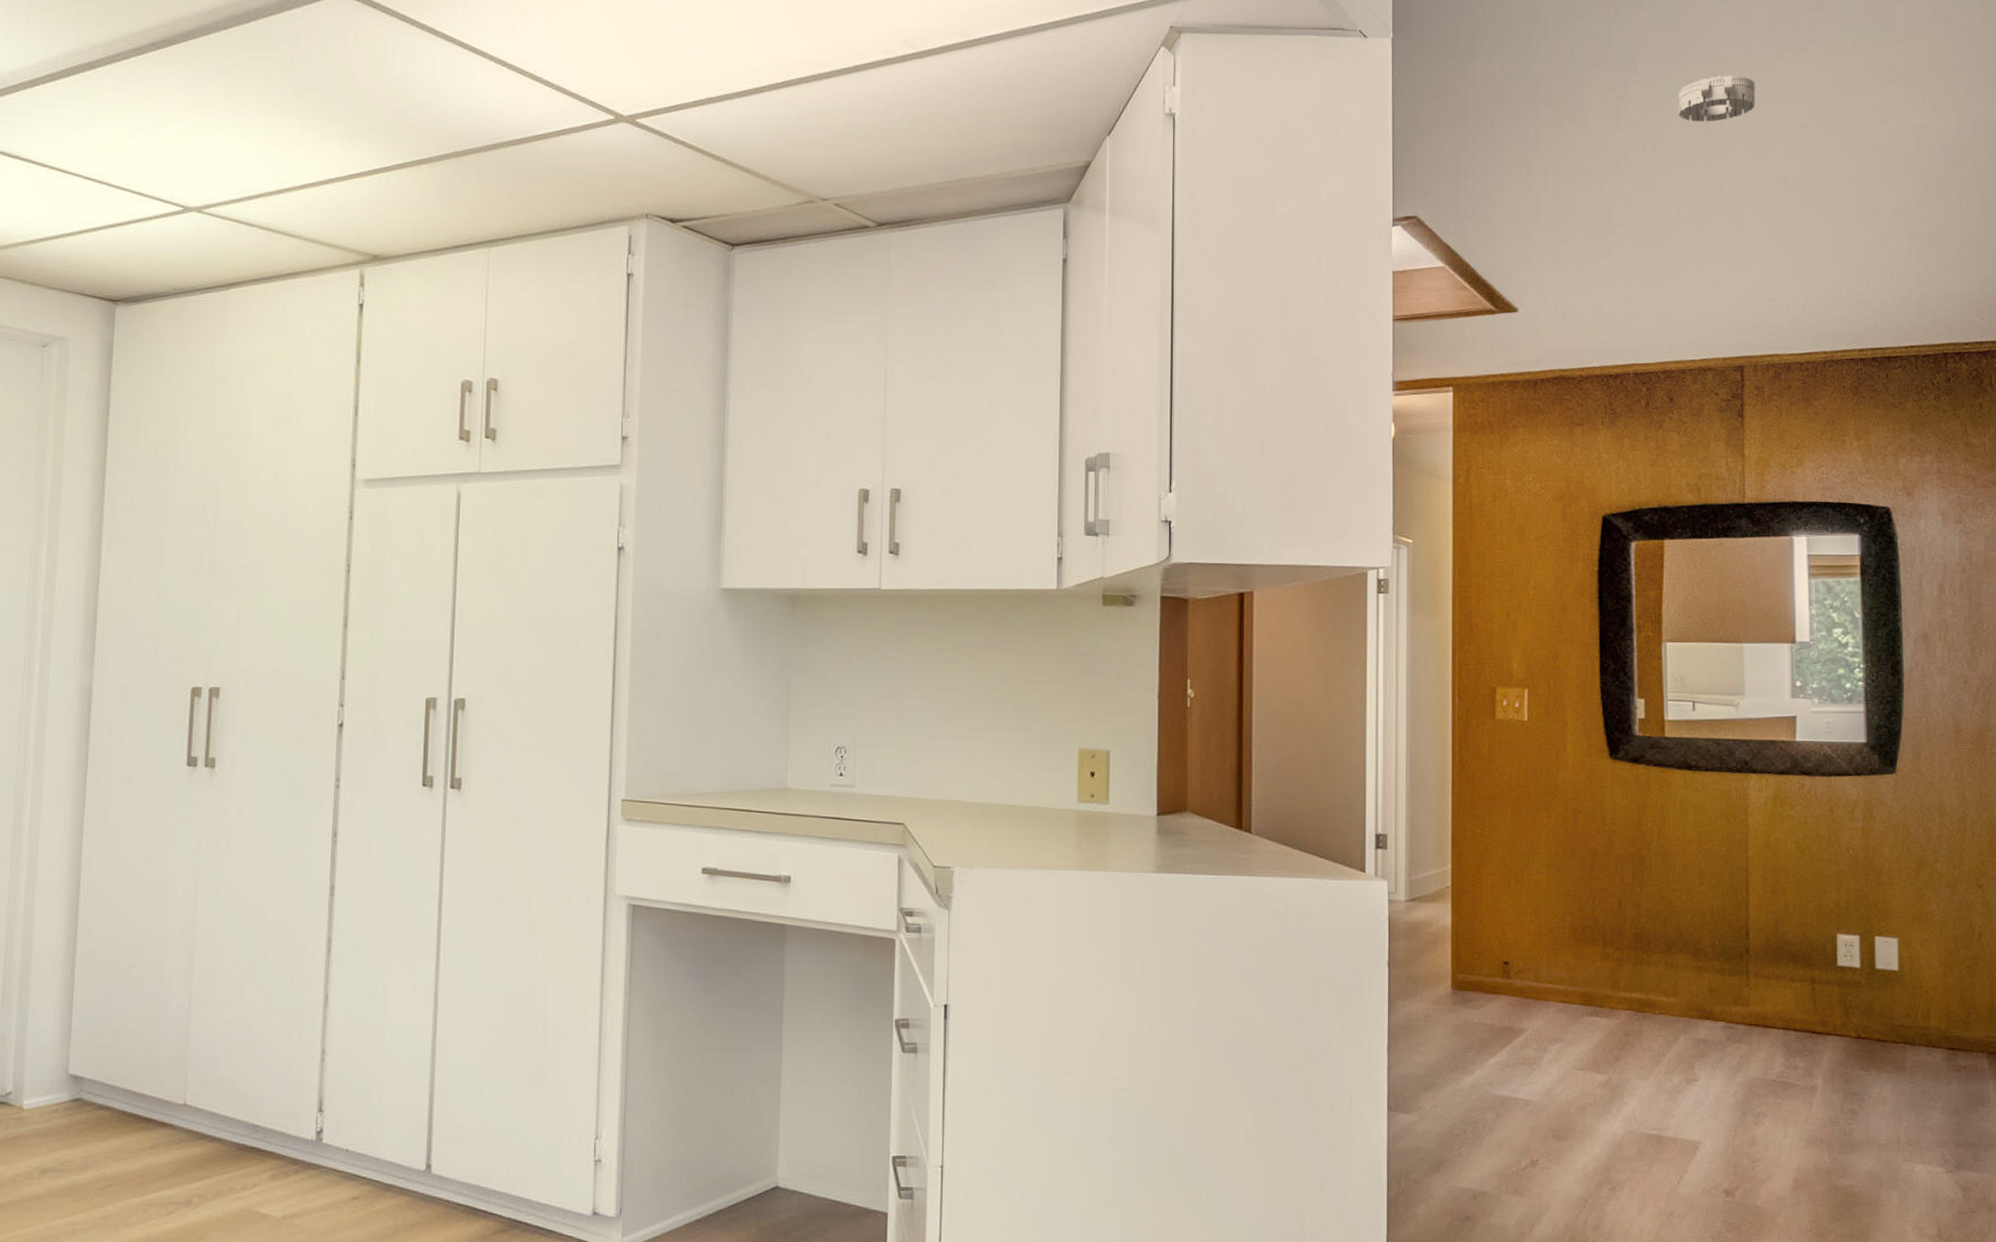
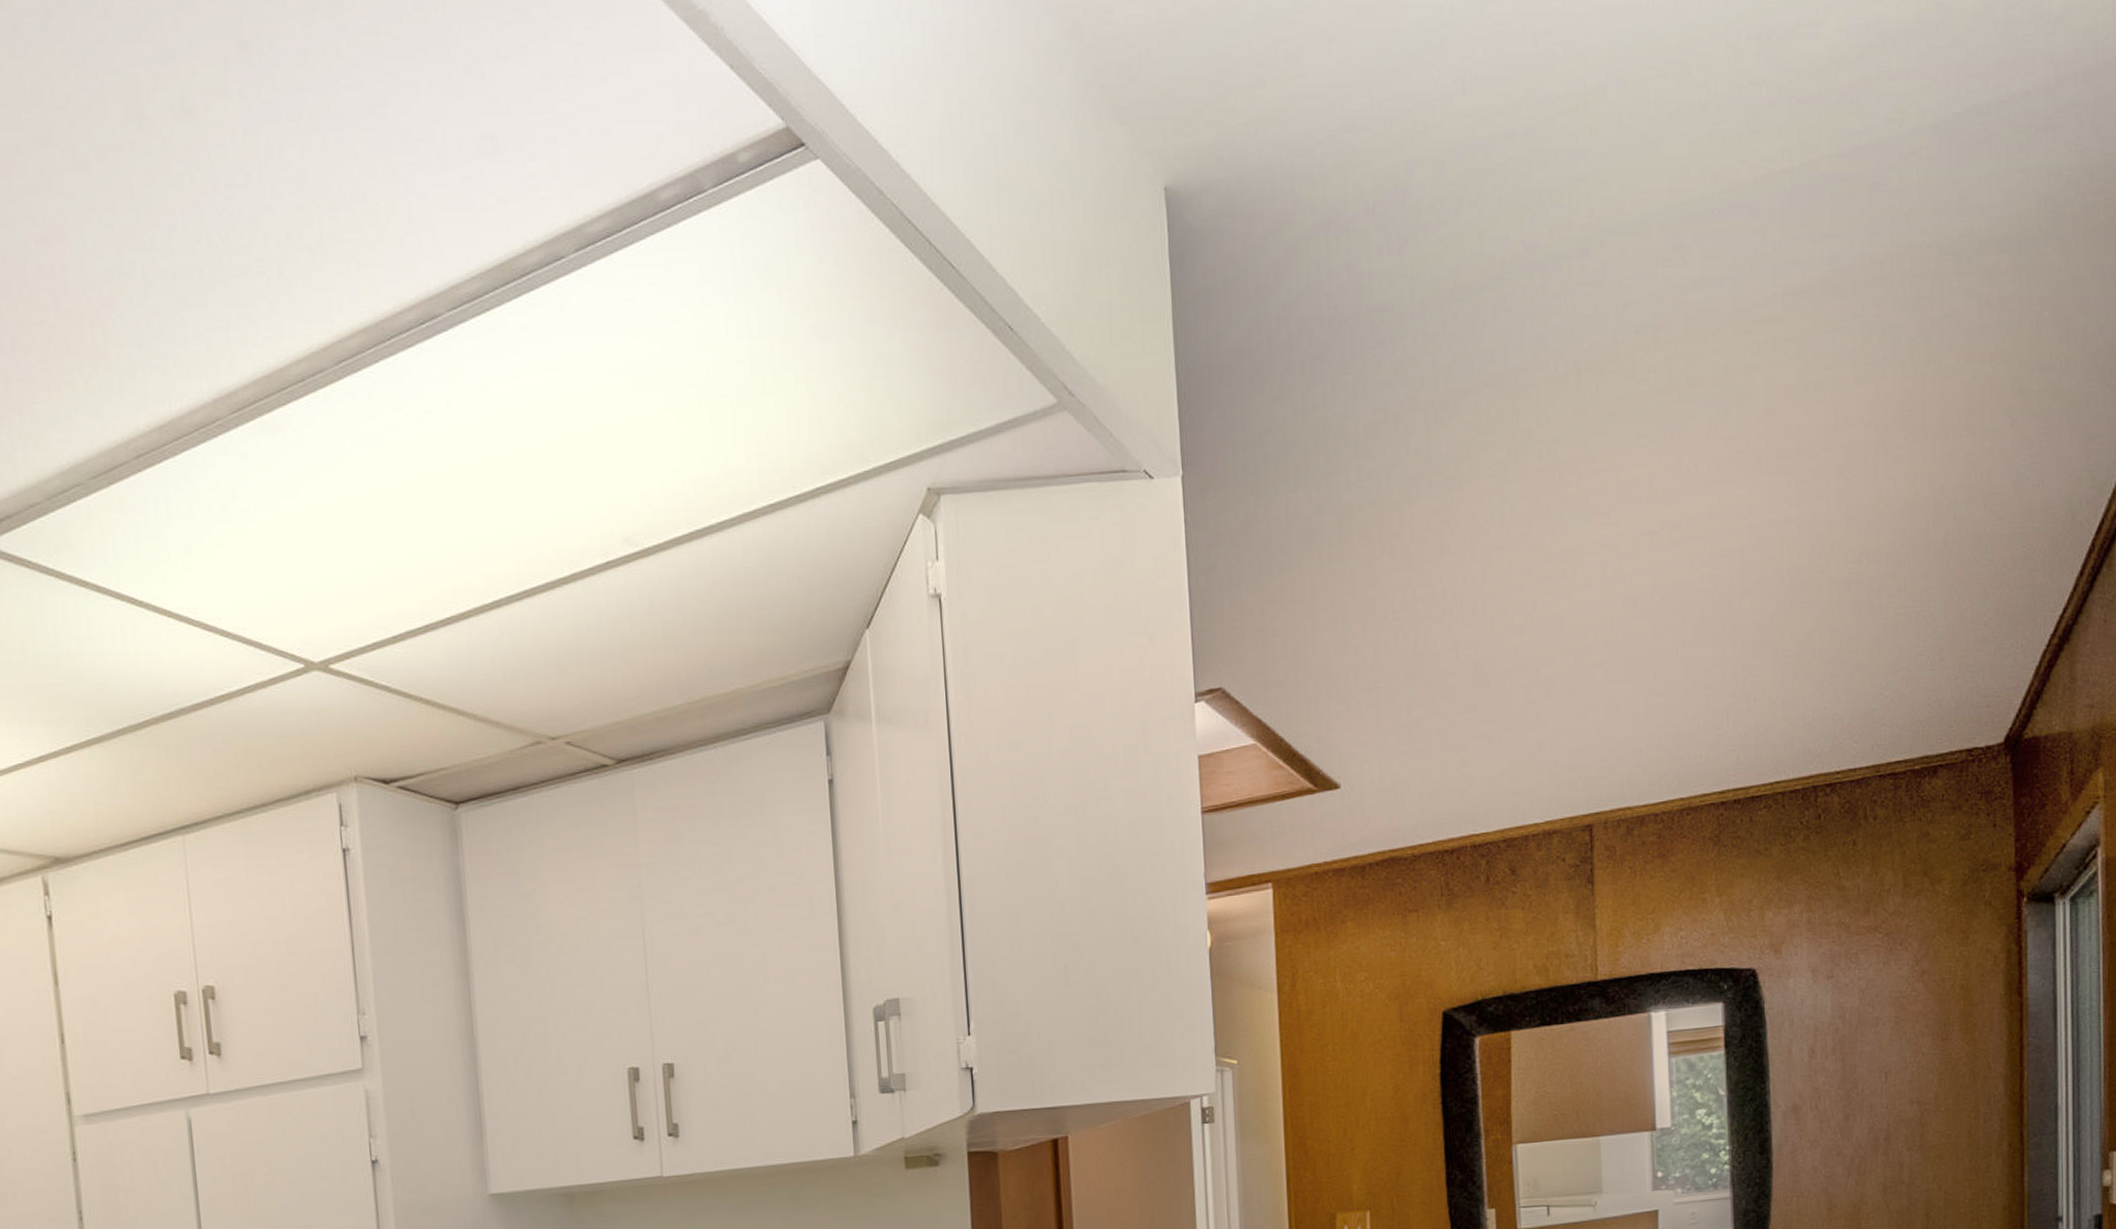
smoke detector: present [1678,75,1755,122] -> none [1510,480,1598,542]

